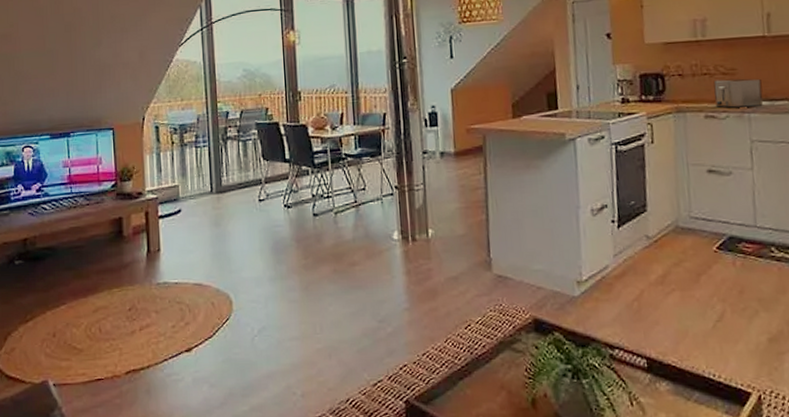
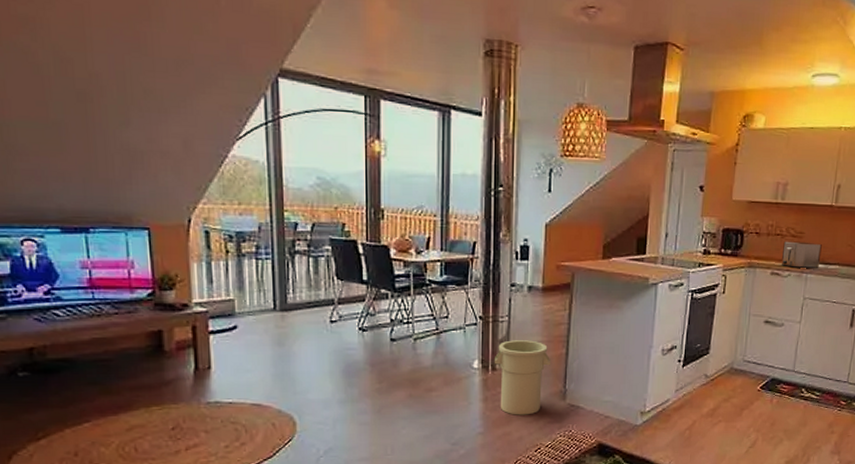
trash can: none [414,207,472,289] -> present [495,340,551,415]

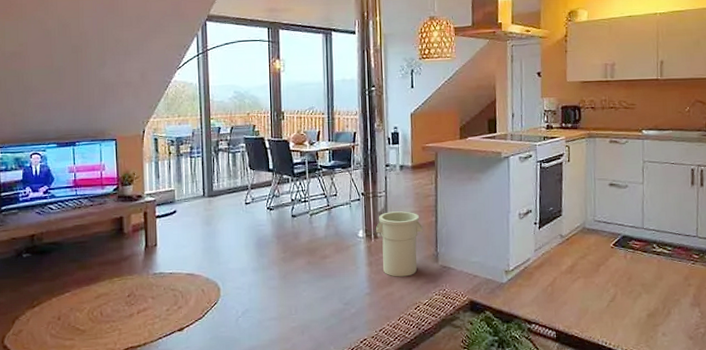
toaster: present [781,241,822,269] -> none [617,112,655,136]

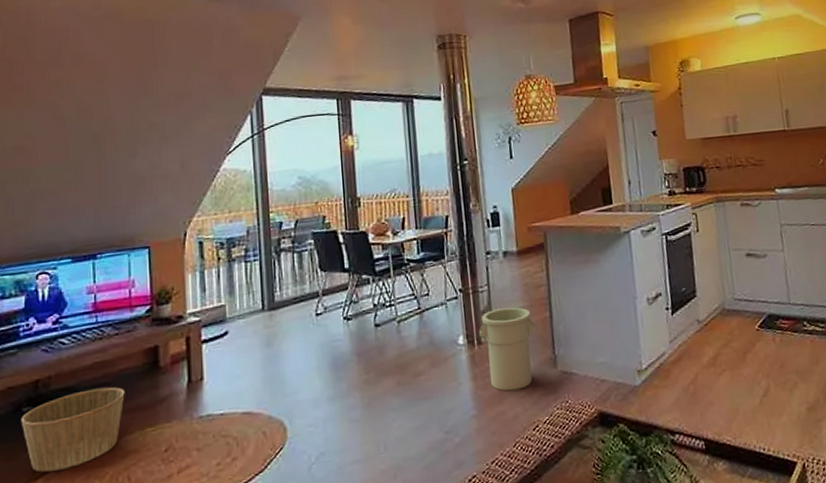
basket: none [21,244,98,303] -> present [20,387,125,473]

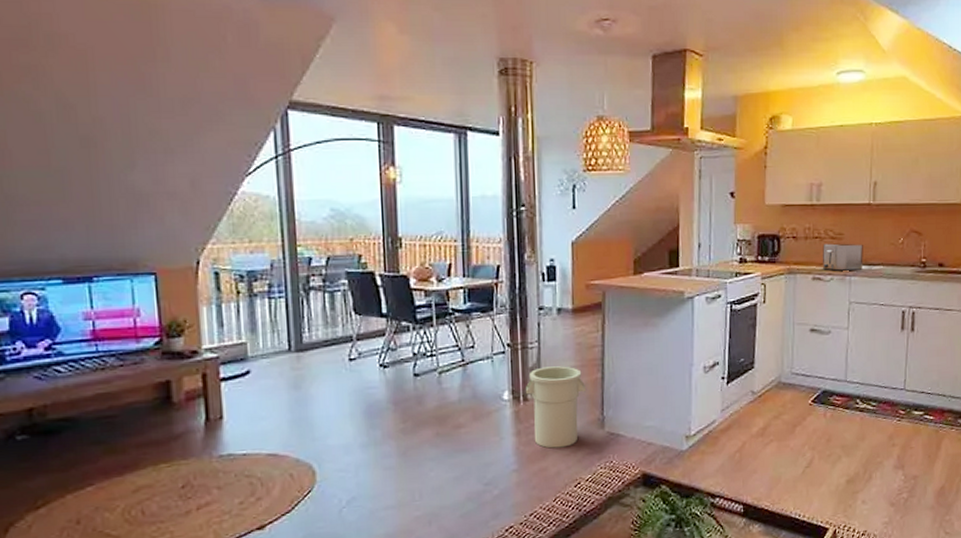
basket: present [20,387,125,473] -> none [14,420,134,503]
toaster: none [746,168,789,196] -> present [822,243,863,272]

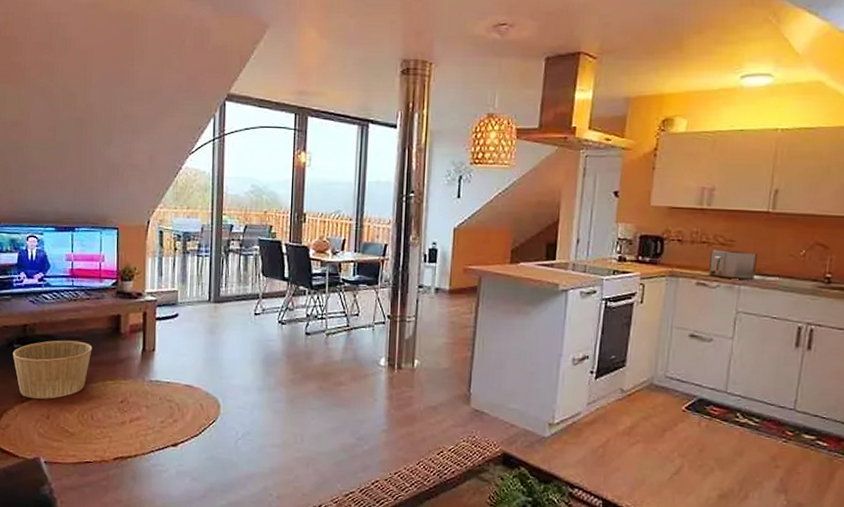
basket: none [14,420,134,503] -> present [12,340,92,400]
trash can: present [526,366,587,449] -> none [401,340,456,417]

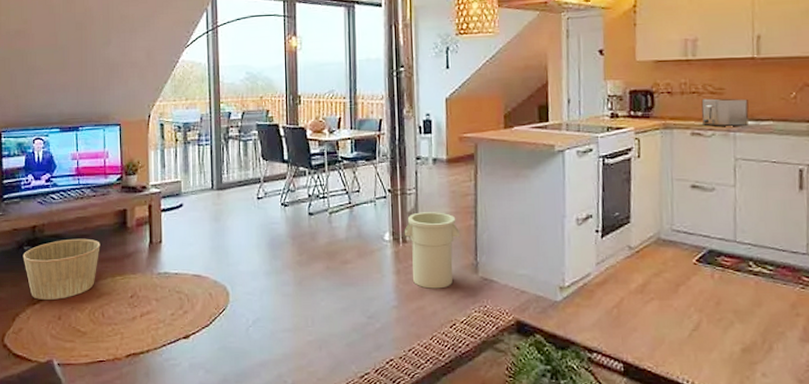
trash can: none [401,340,456,417] -> present [405,212,461,289]

